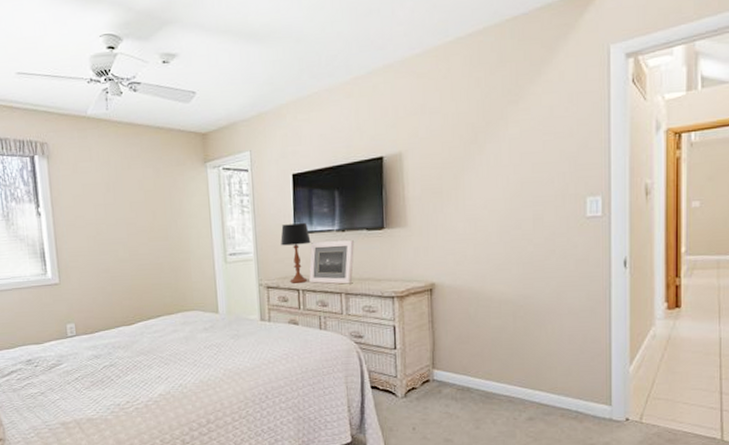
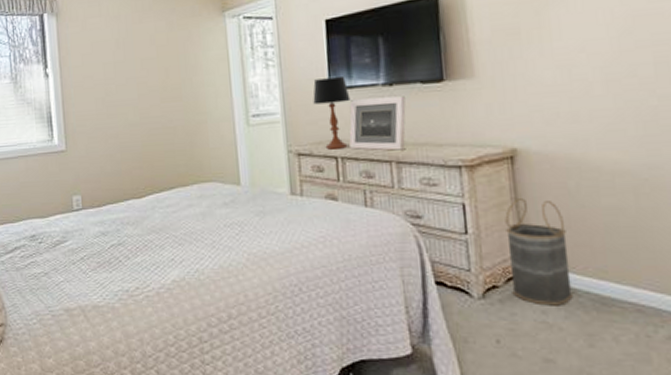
basket: none [424,321,467,401] -> present [505,198,573,306]

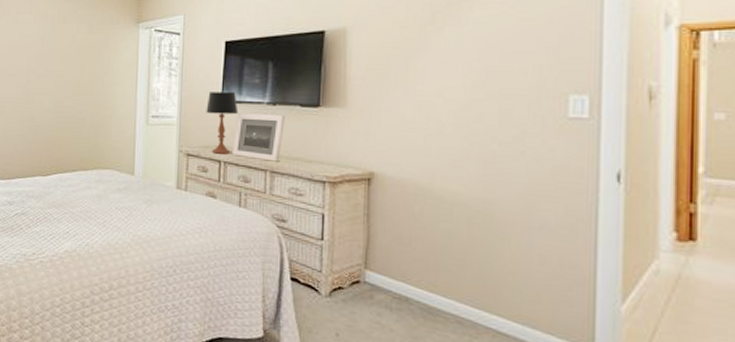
basket: present [505,198,573,306] -> none [354,215,407,311]

